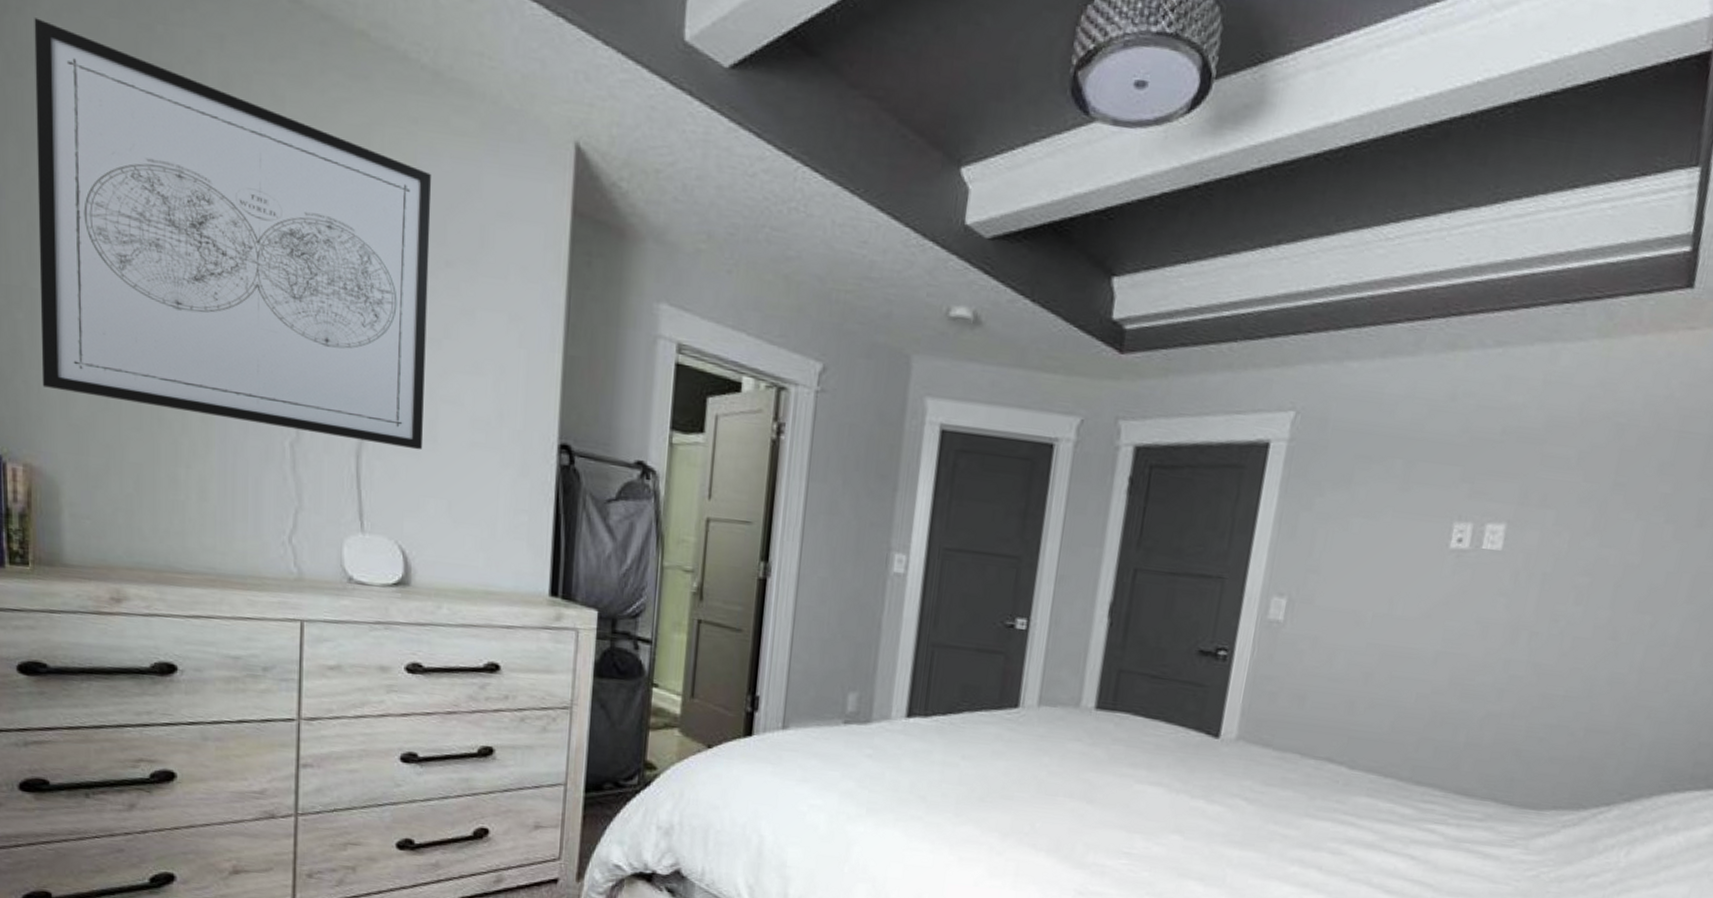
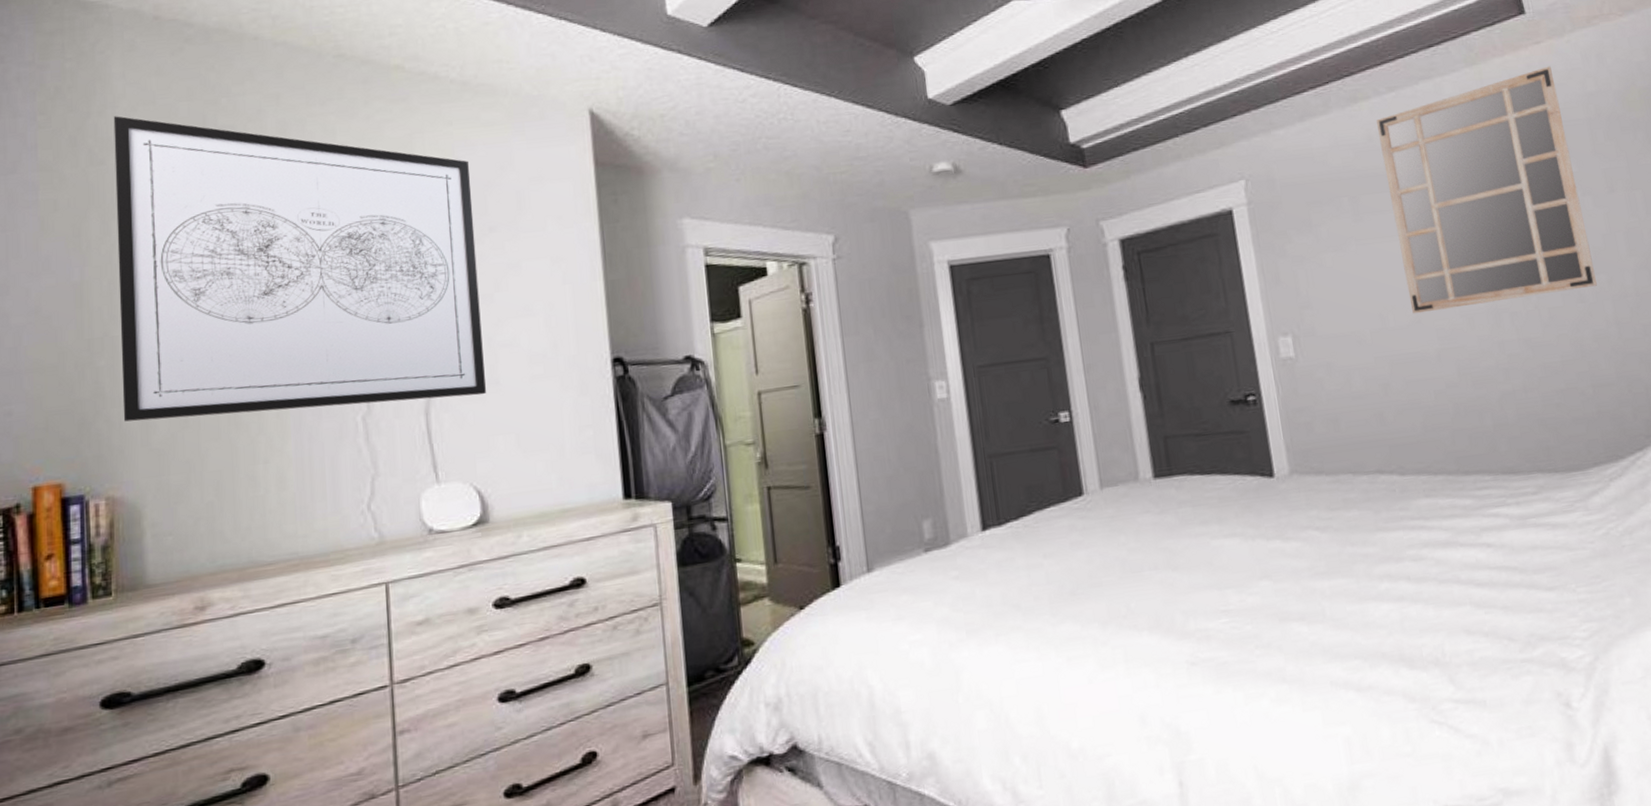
mirror: none [1426,360,1695,626] -> present [1376,66,1597,314]

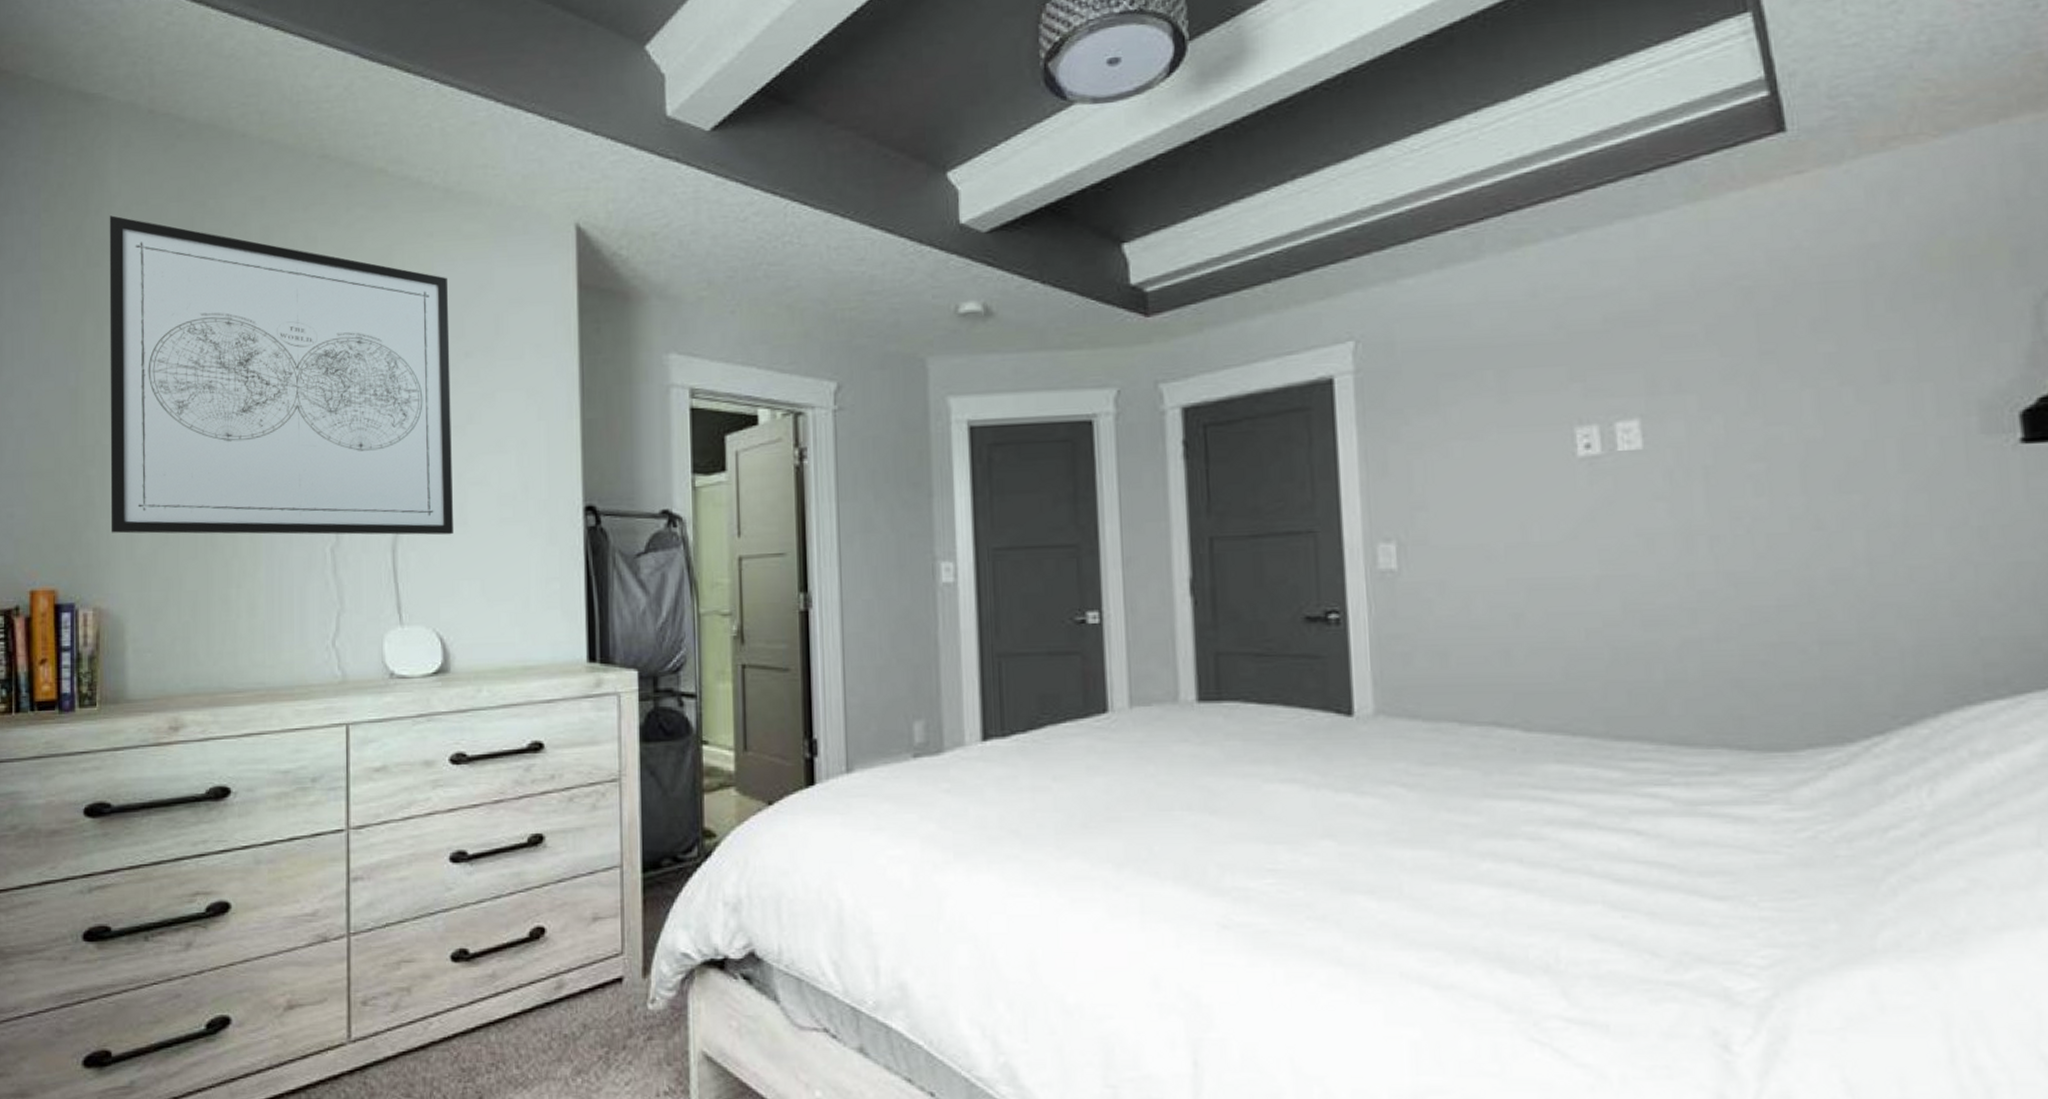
mirror: present [1376,66,1597,314] -> none [1546,205,1845,528]

